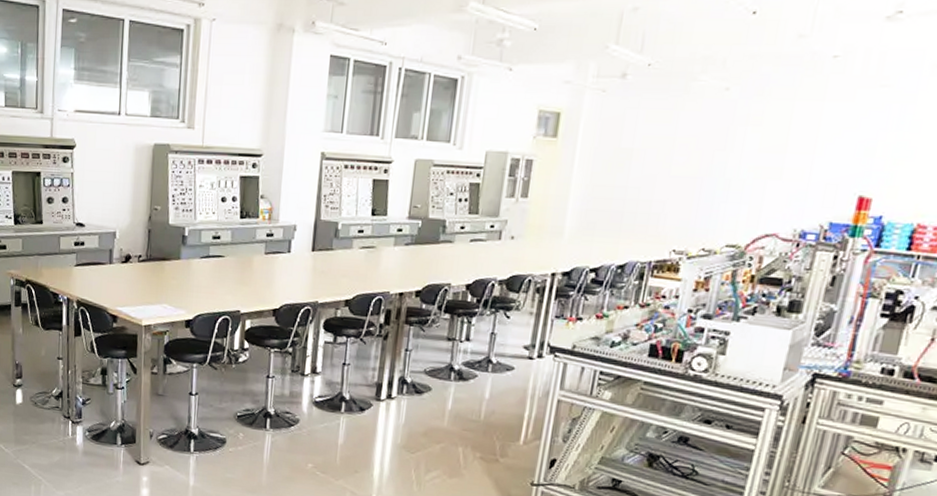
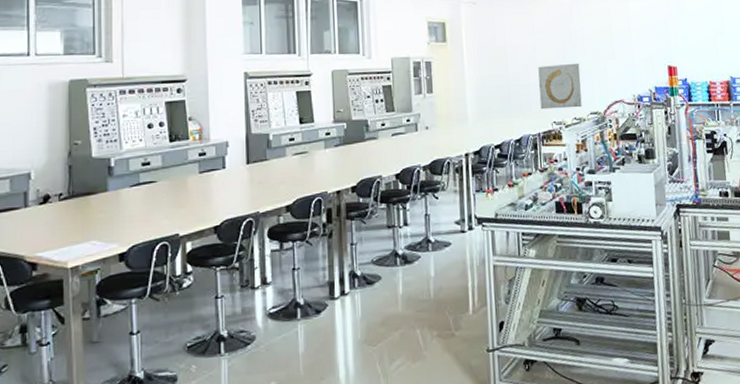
wall art: none [660,178,728,237] -> present [538,63,582,110]

